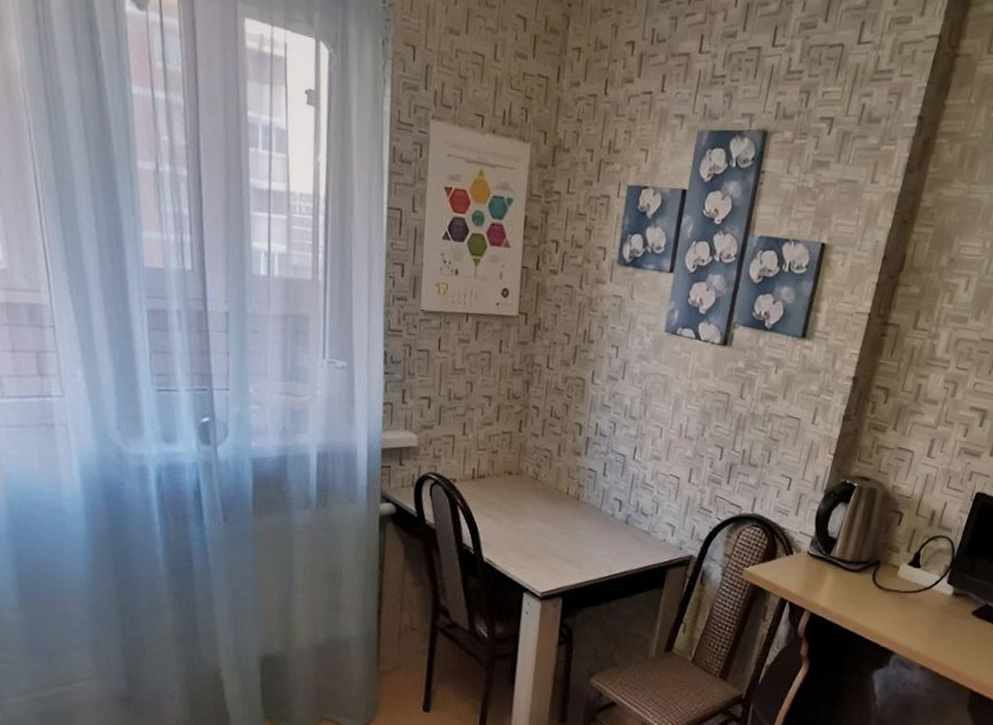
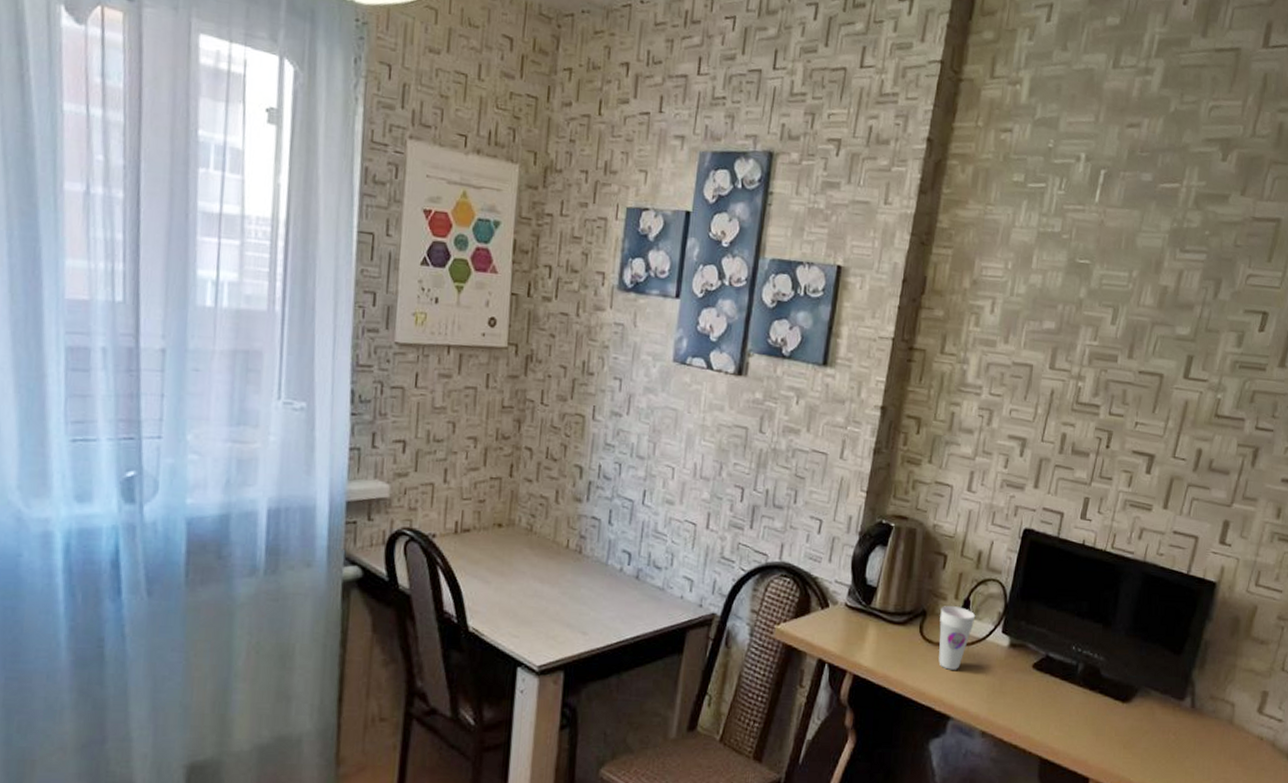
cup: none [887,557,925,613] -> present [938,606,976,670]

